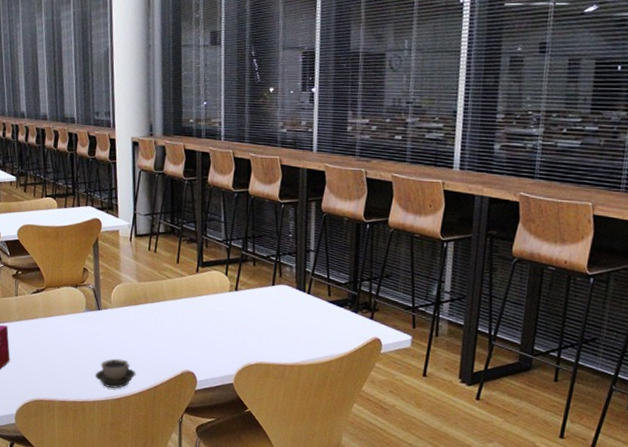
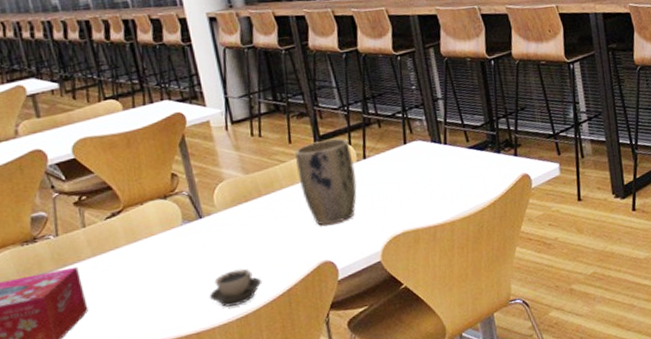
plant pot: none [179,266,227,341] -> present [295,138,357,225]

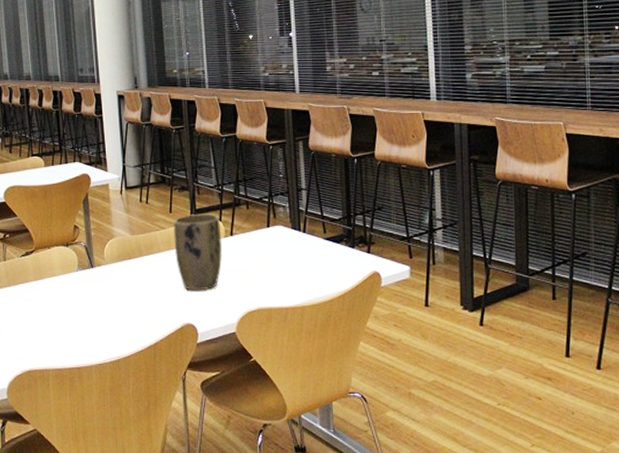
cup: present [209,268,262,307] -> none [91,318,134,349]

